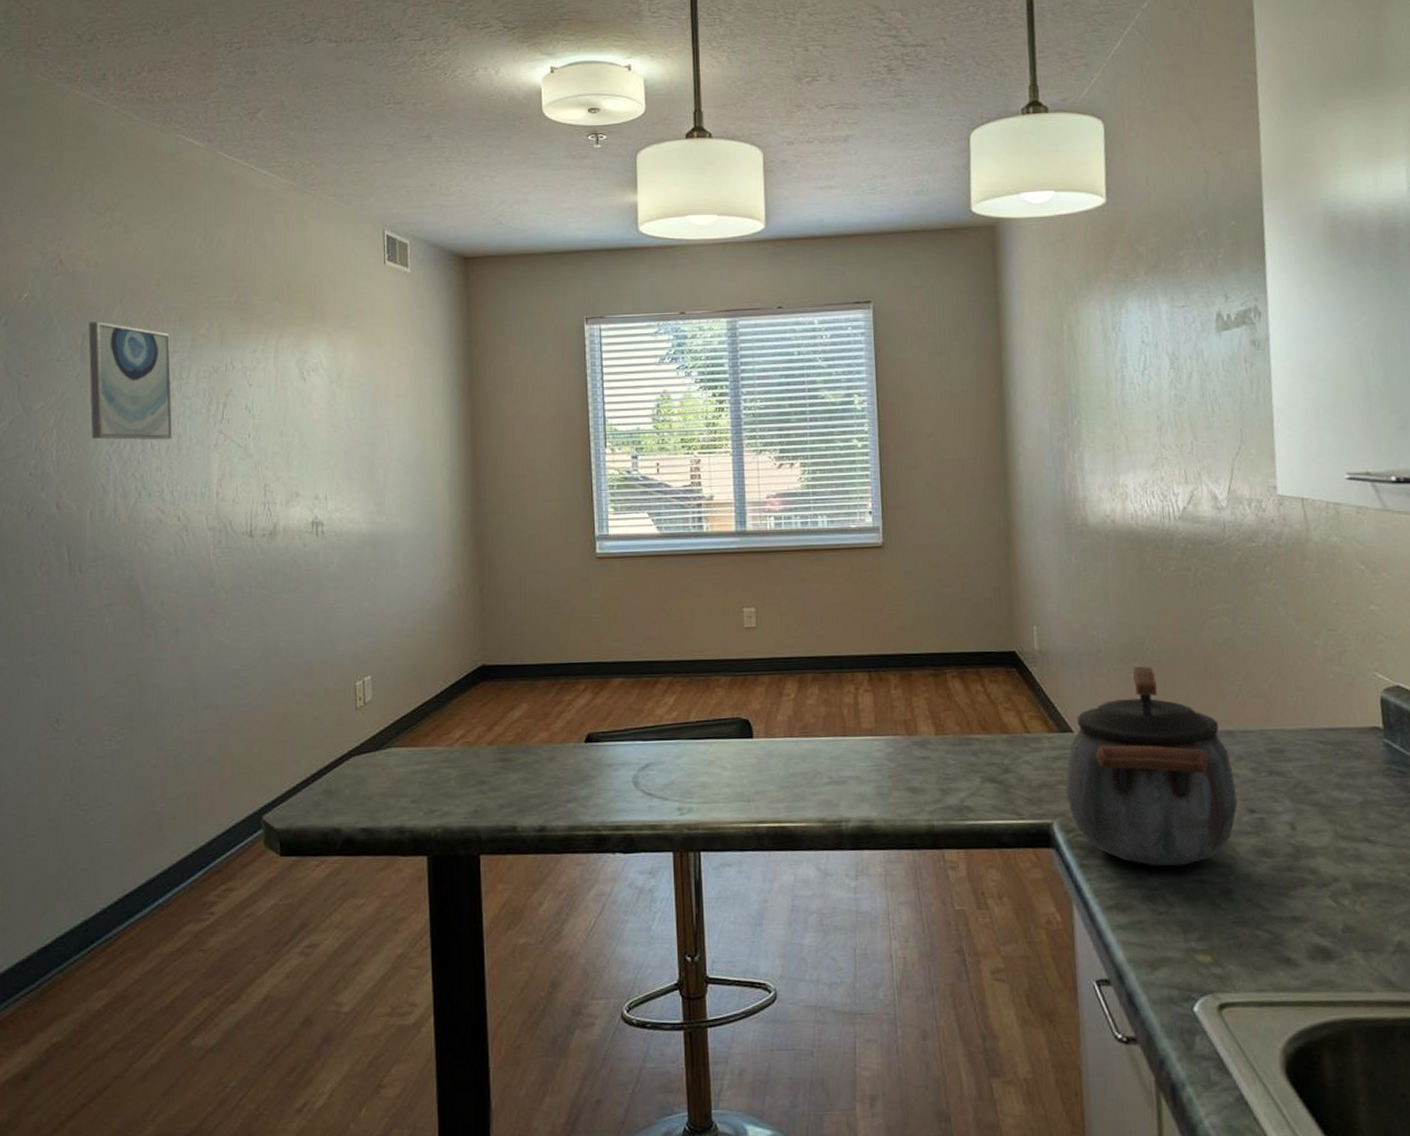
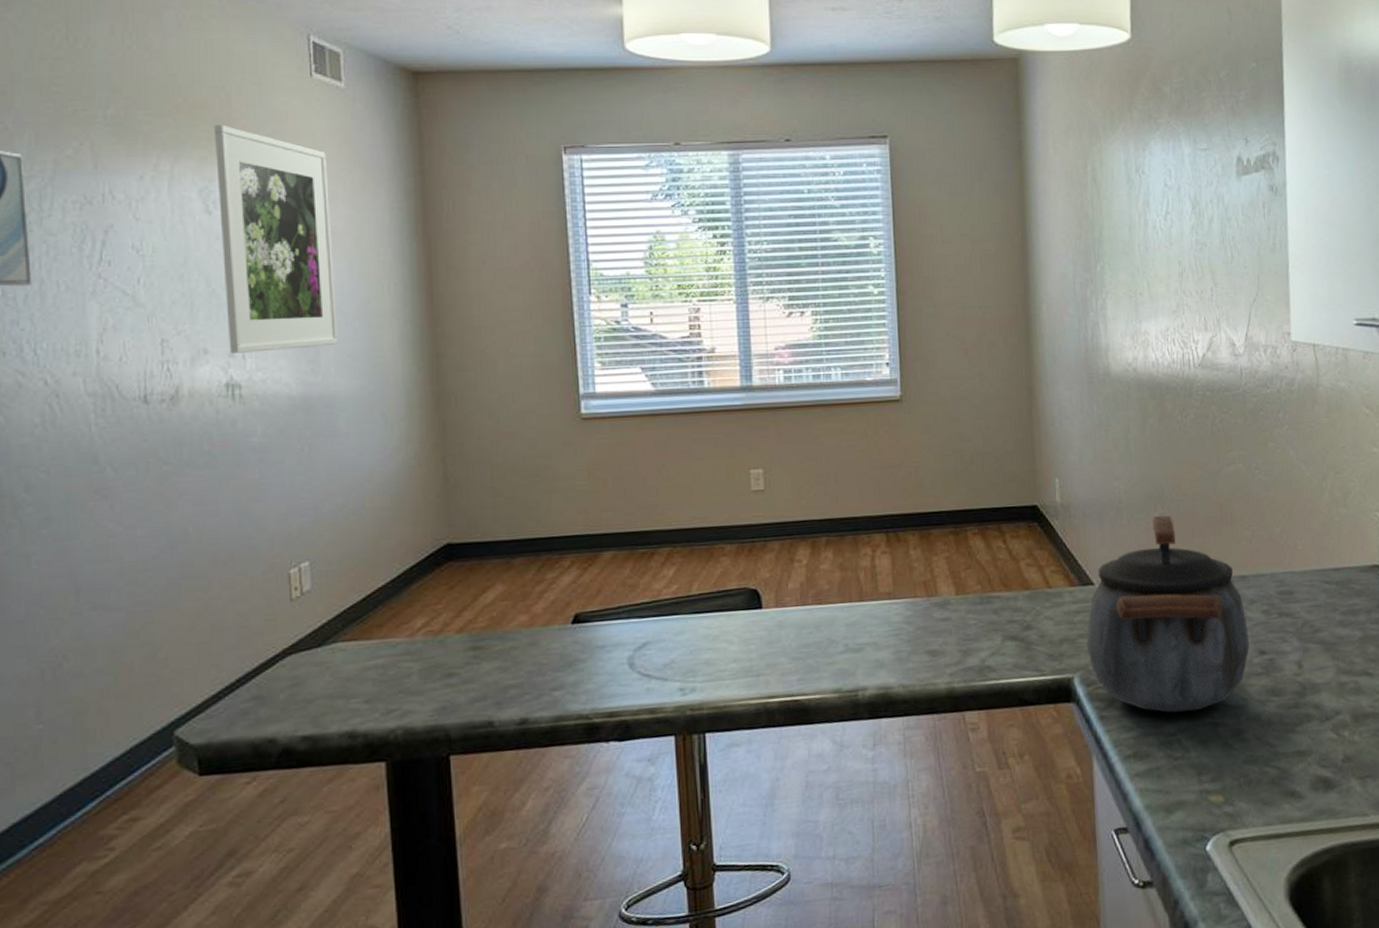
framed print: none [310,305,399,496] -> present [215,124,338,353]

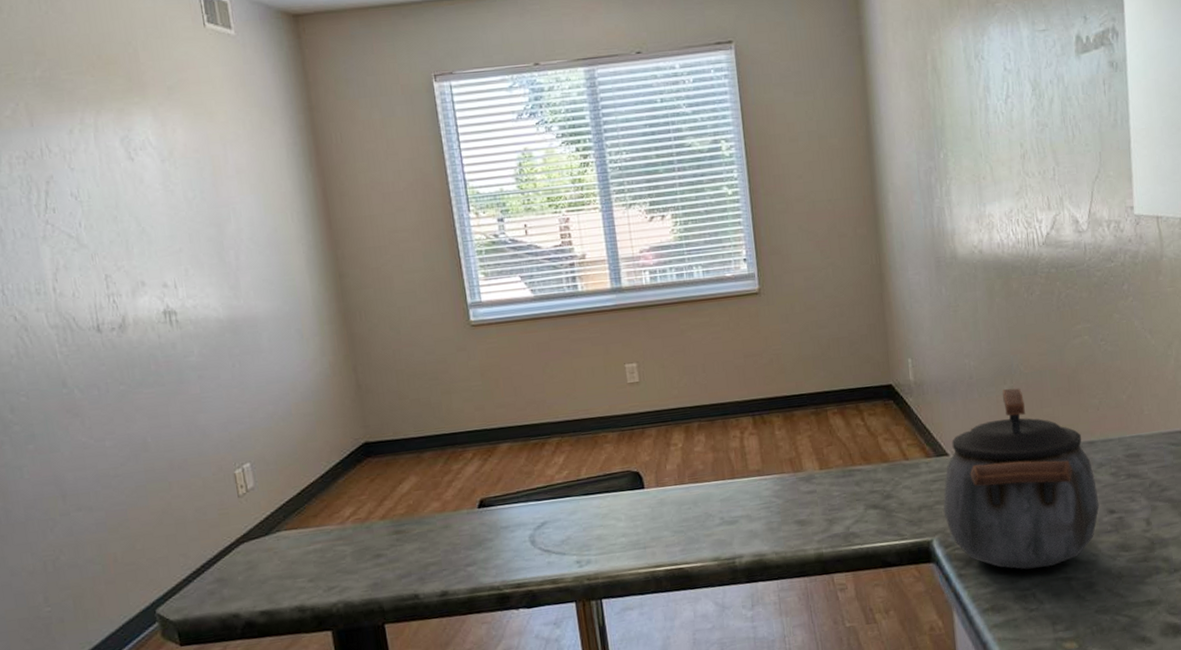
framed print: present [215,124,338,353] -> none [127,77,254,284]

